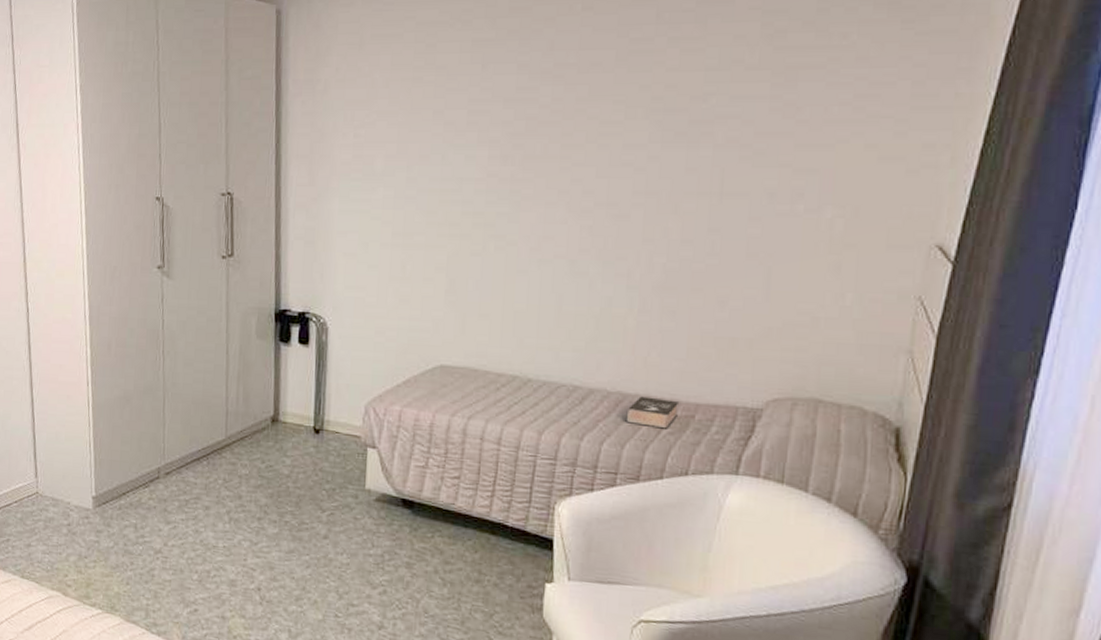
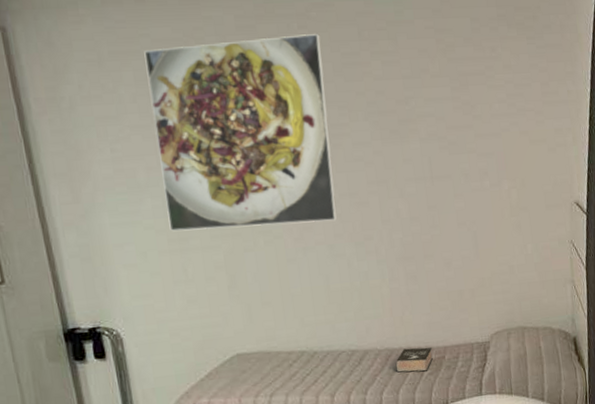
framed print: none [396,15,607,232] -> present [144,33,337,231]

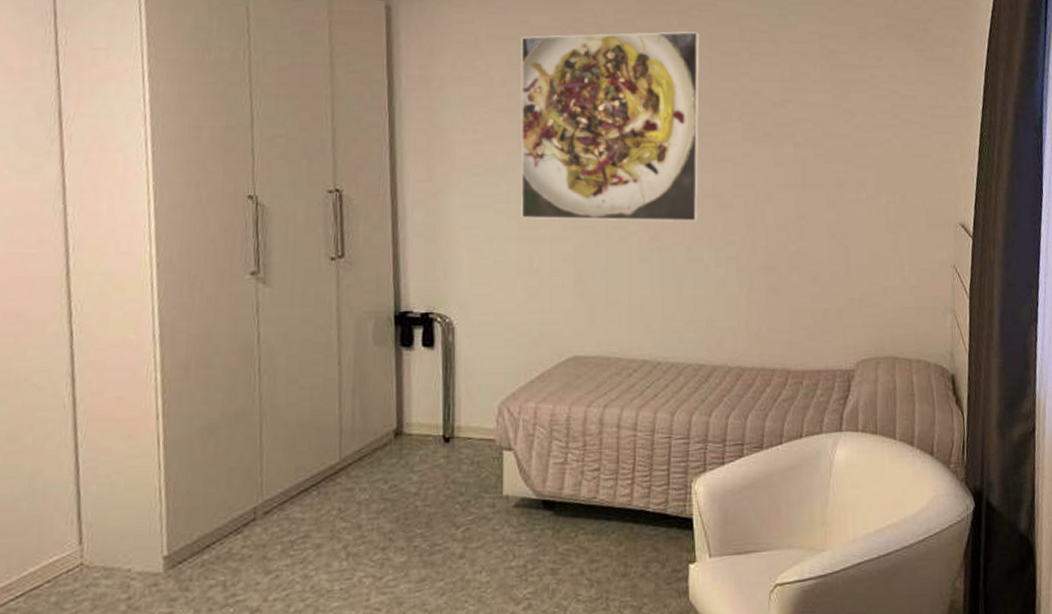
book: present [395,347,433,373] -> none [746,368,790,397]

